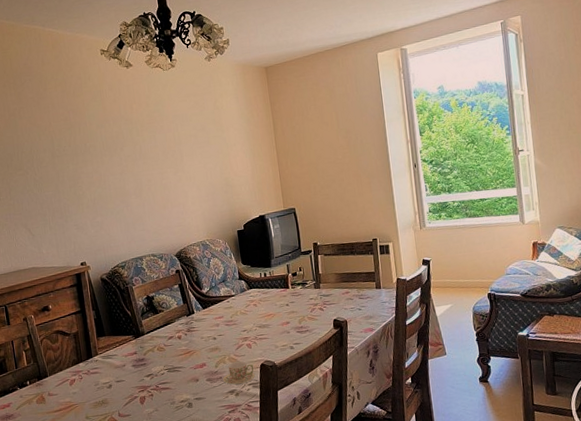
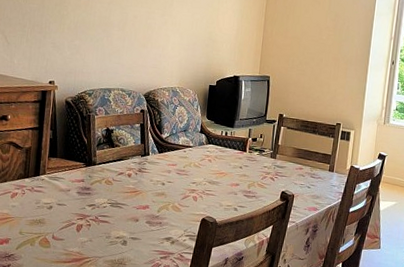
teacup: present [223,361,255,385] -> none [162,211,195,234]

